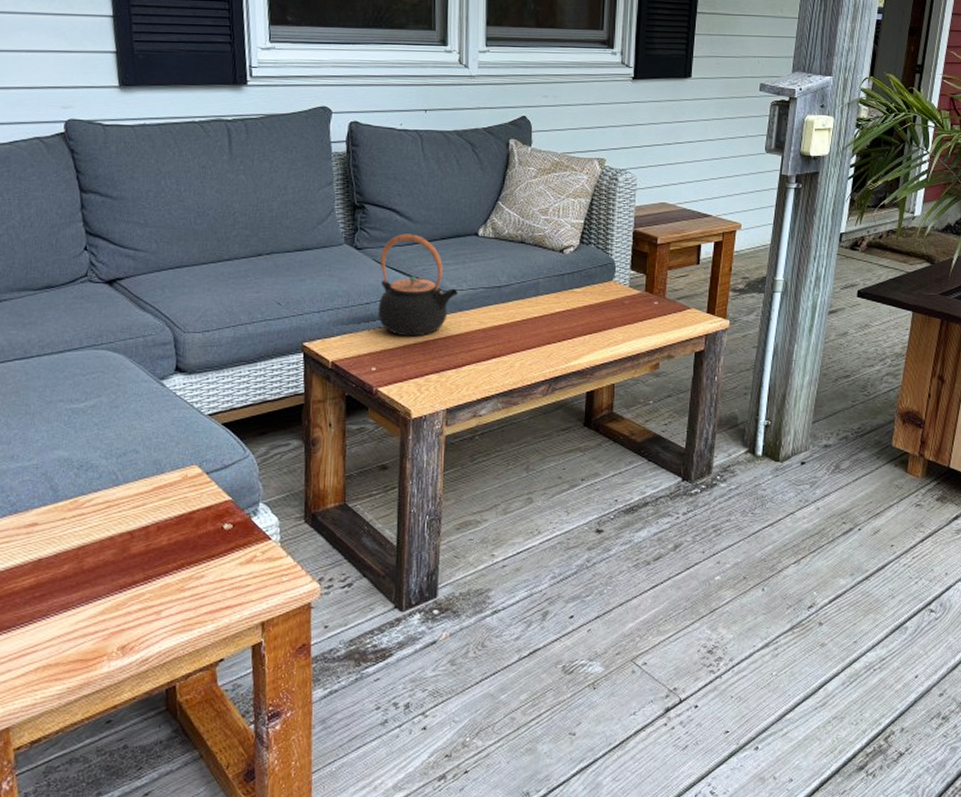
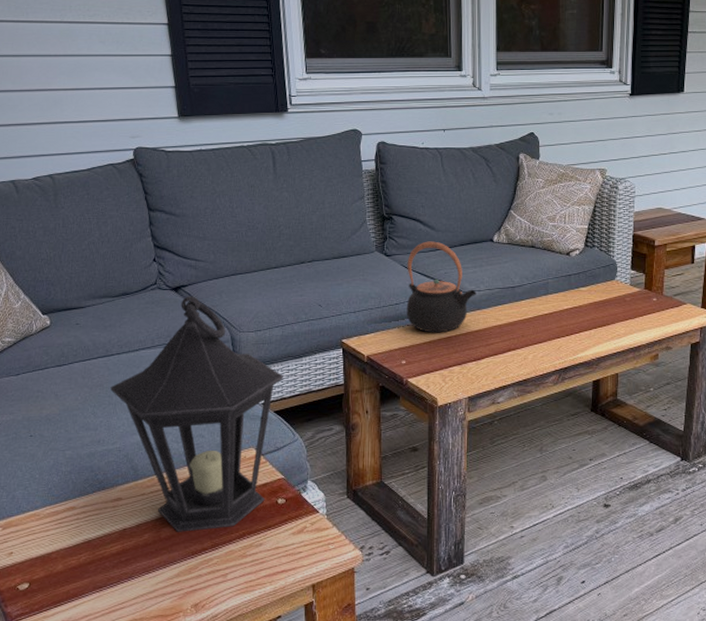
lantern: none [28,290,234,563] -> present [110,296,283,532]

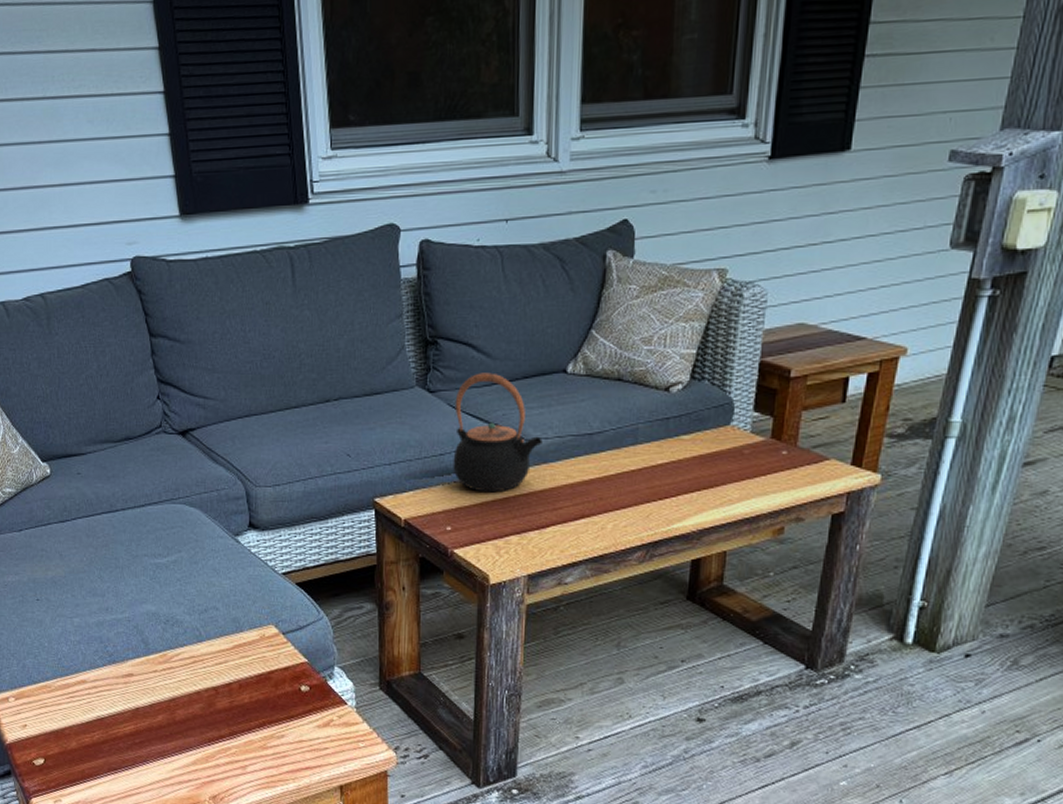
lantern: present [110,296,283,532] -> none [117,442,306,716]

